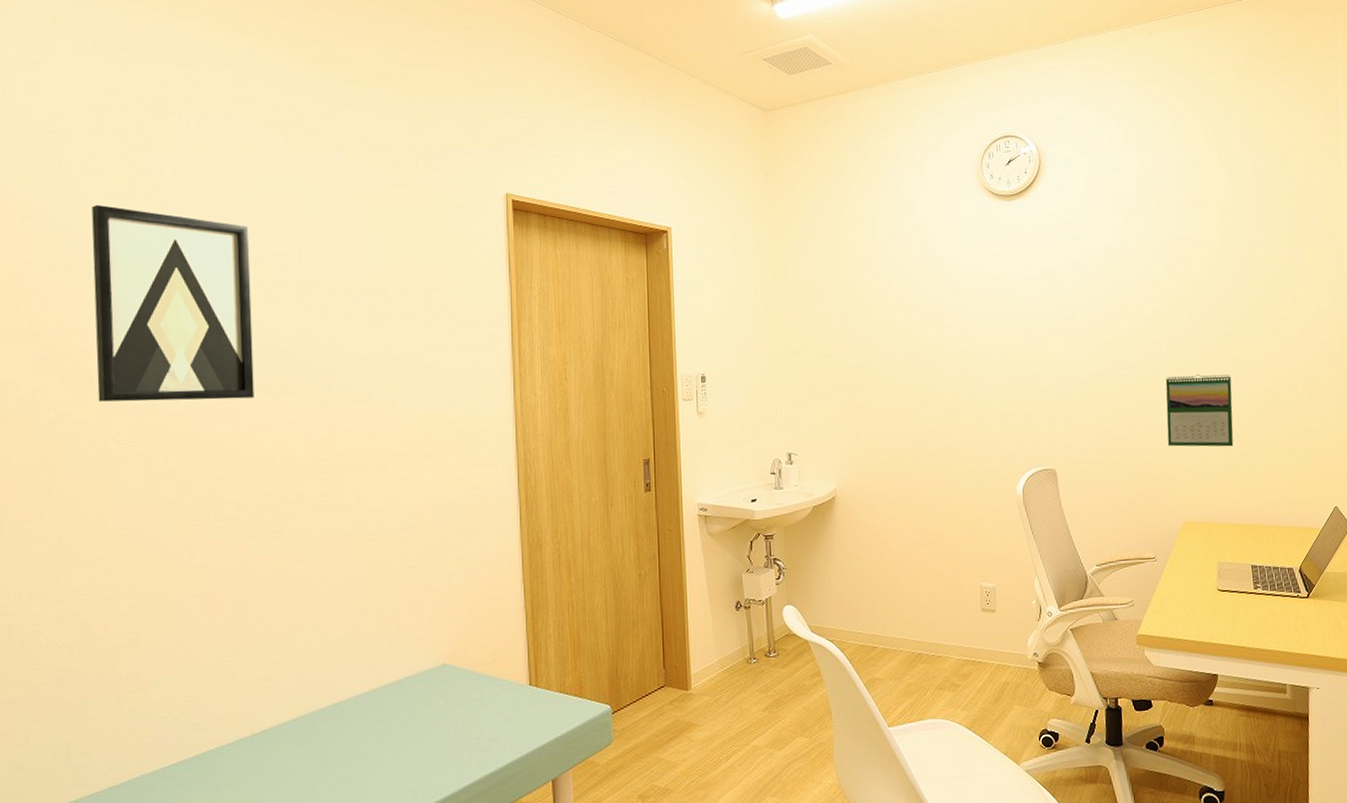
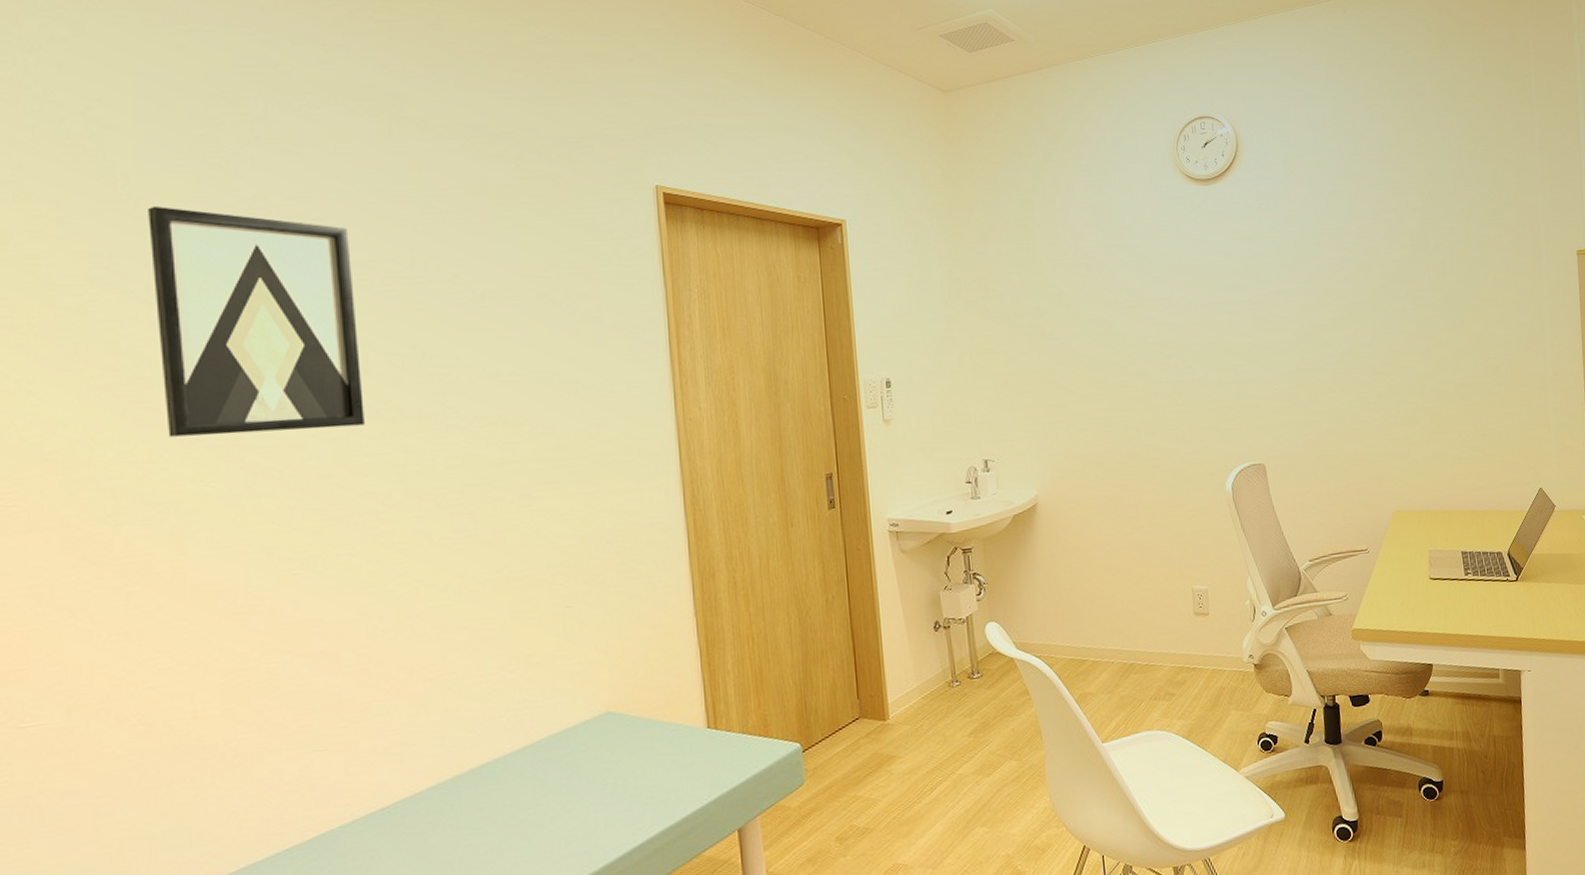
calendar: present [1165,374,1234,447] -> none [1371,359,1441,435]

